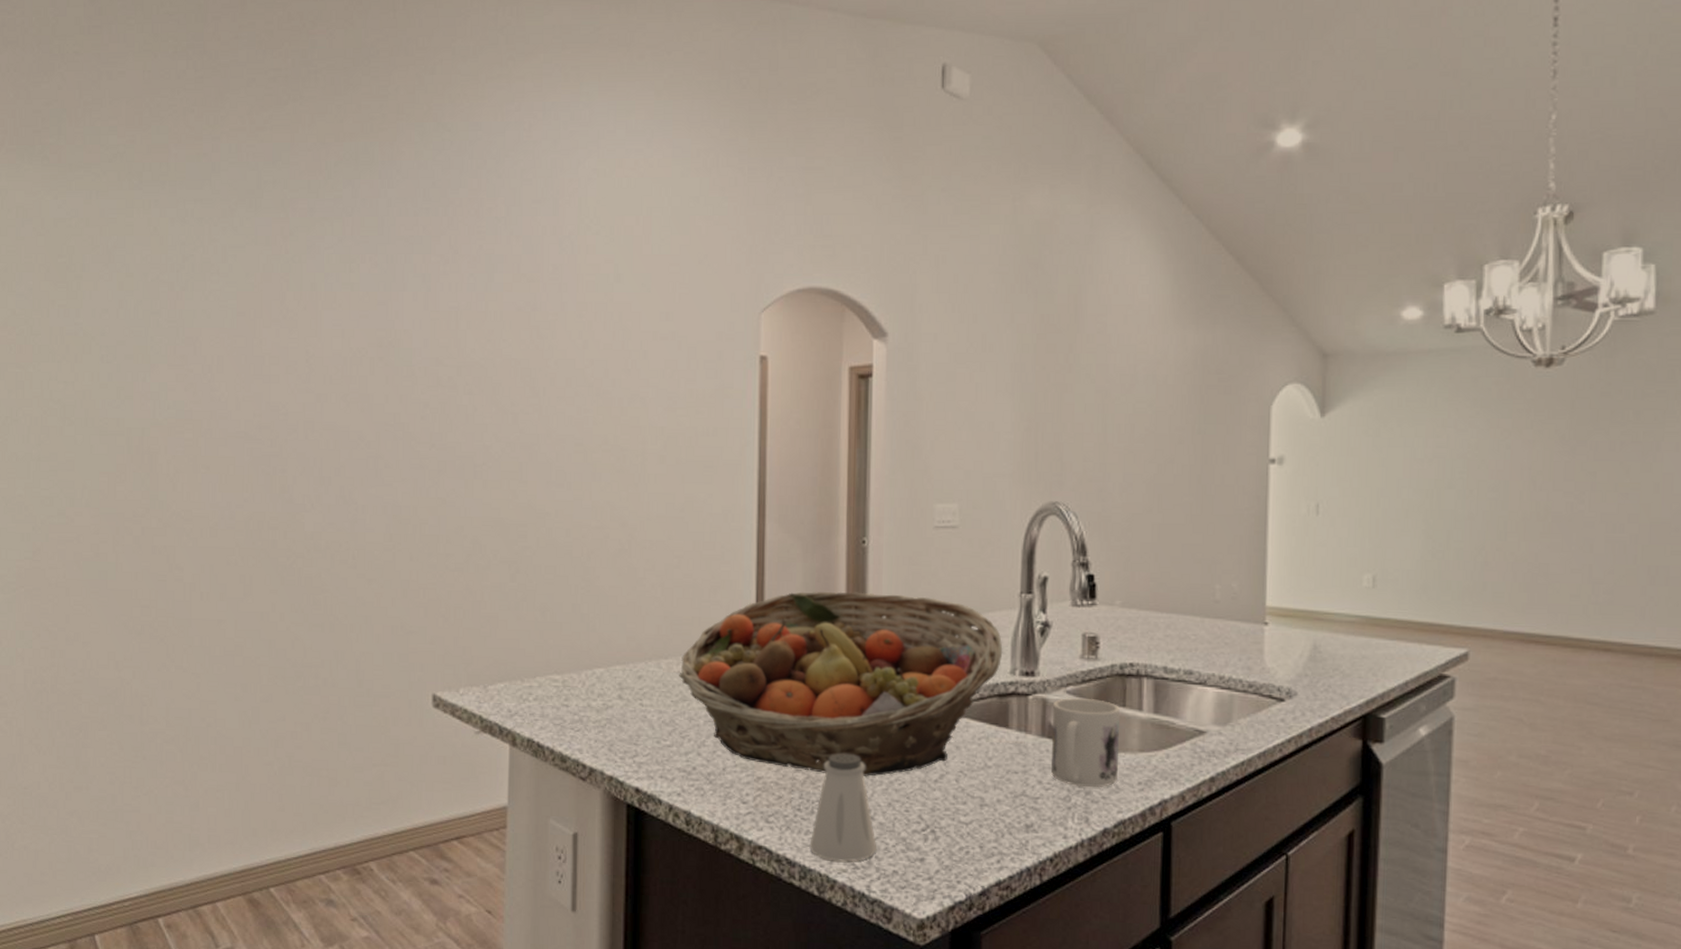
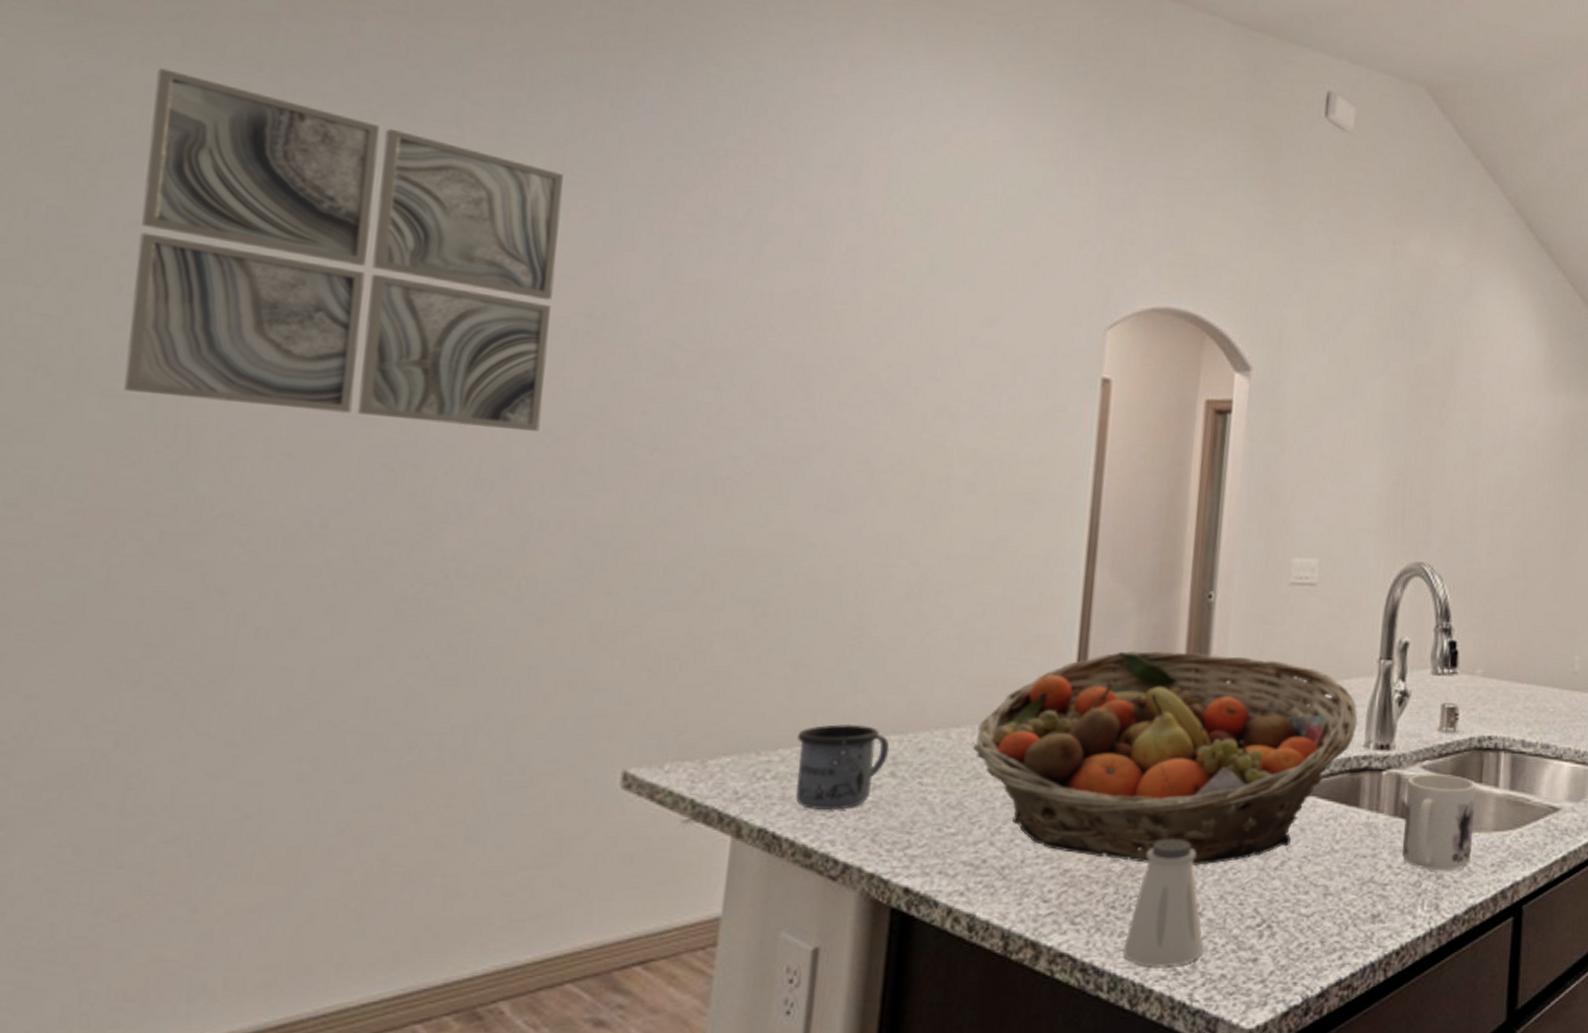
wall art: none [106,197,356,439] -> present [124,68,564,432]
mug: none [549,656,616,726] -> present [796,723,890,811]

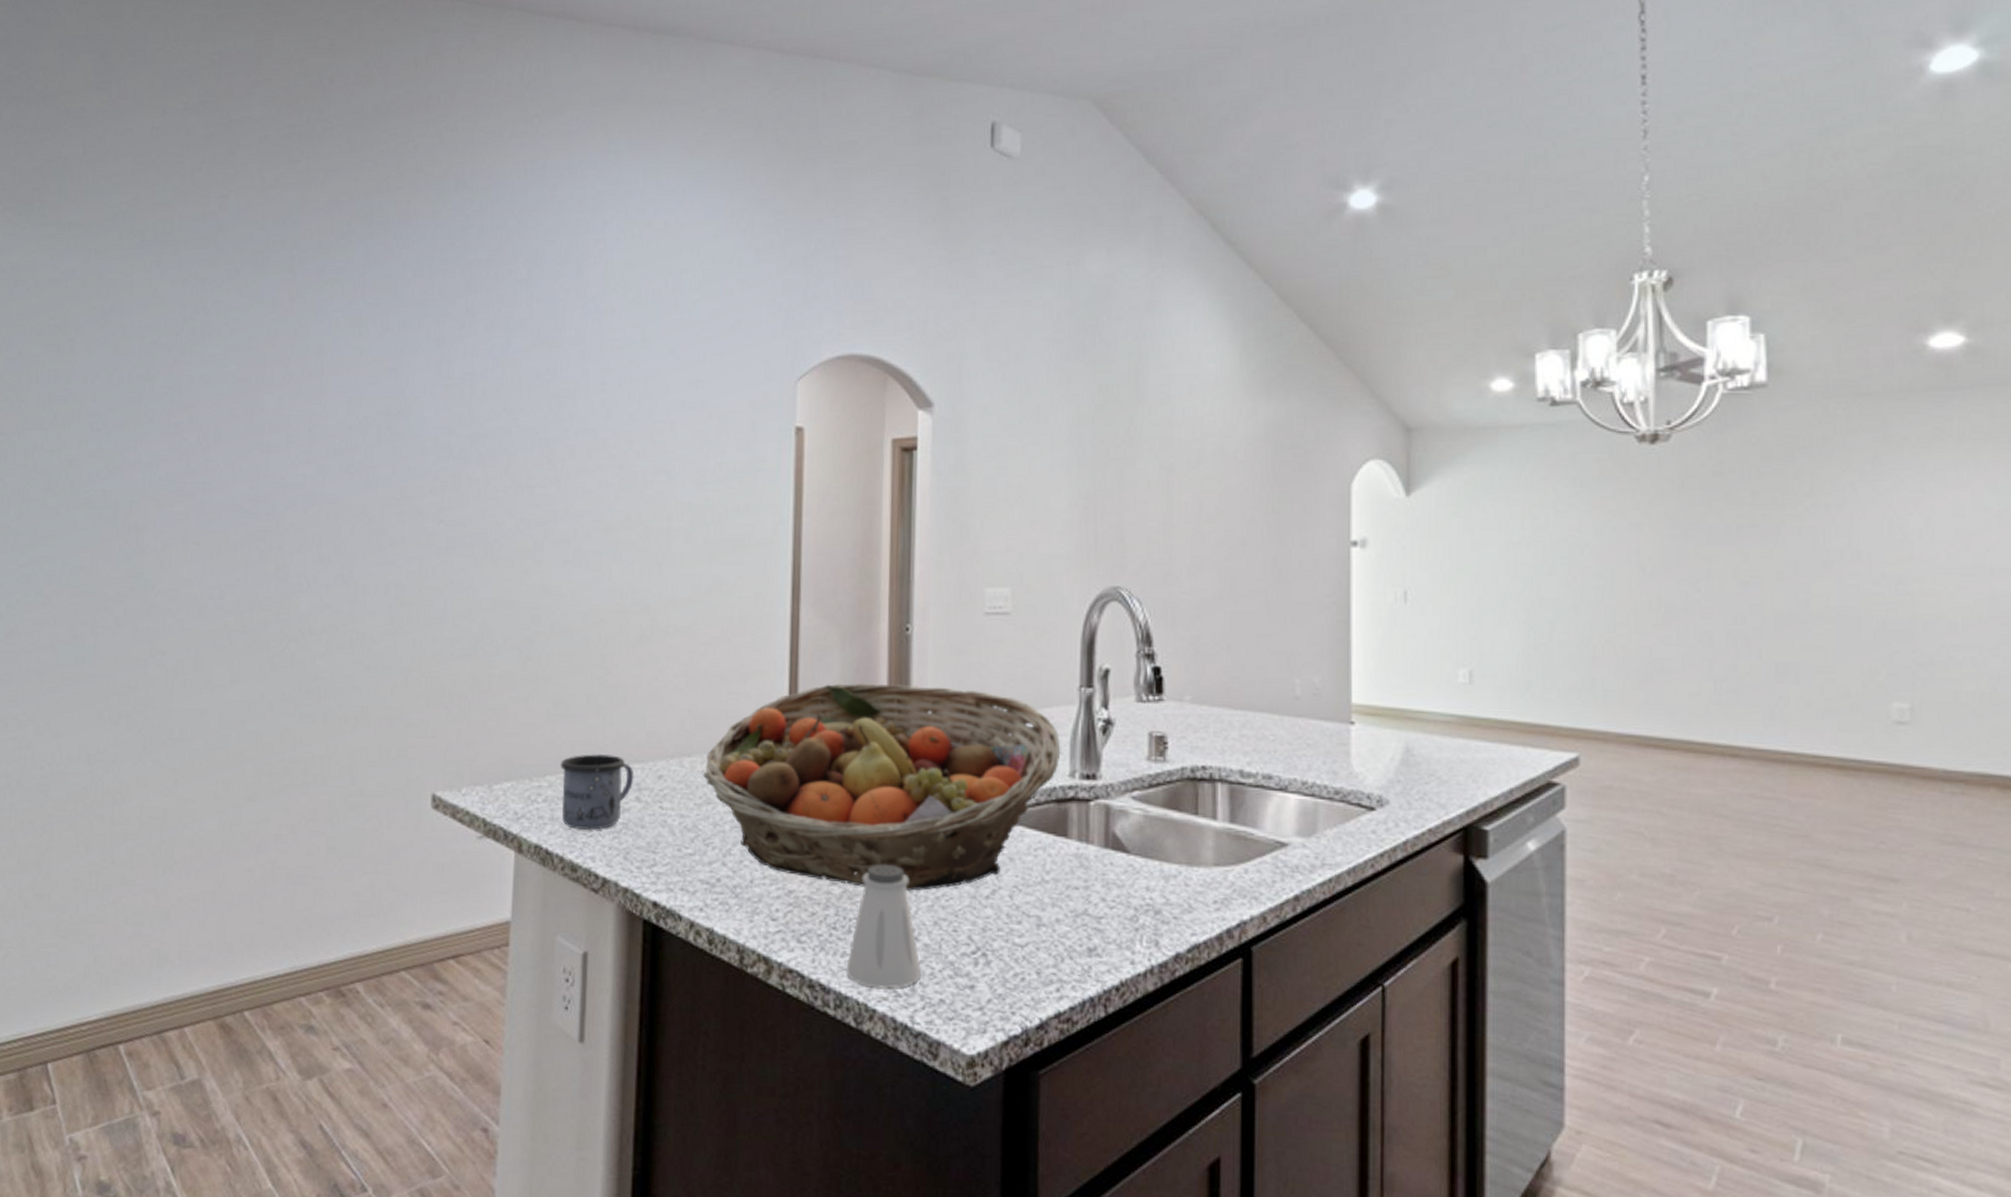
wall art: present [124,68,564,432] -> none [97,257,365,513]
mug: present [1402,774,1476,870] -> none [1116,804,1191,906]

